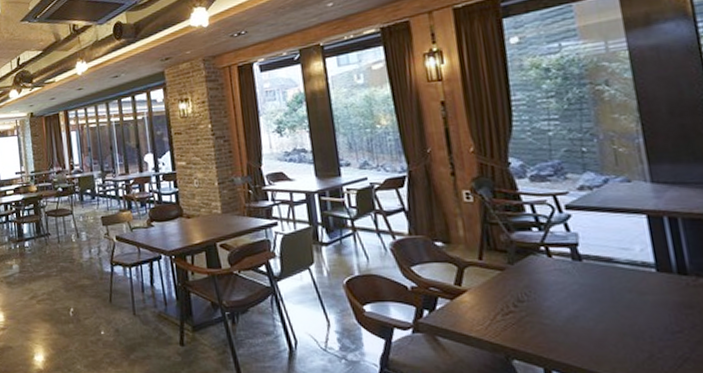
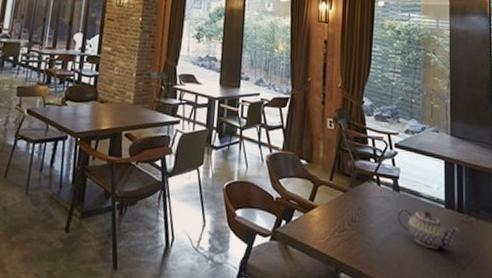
teapot: none [583,277,686,323] -> present [398,208,460,250]

